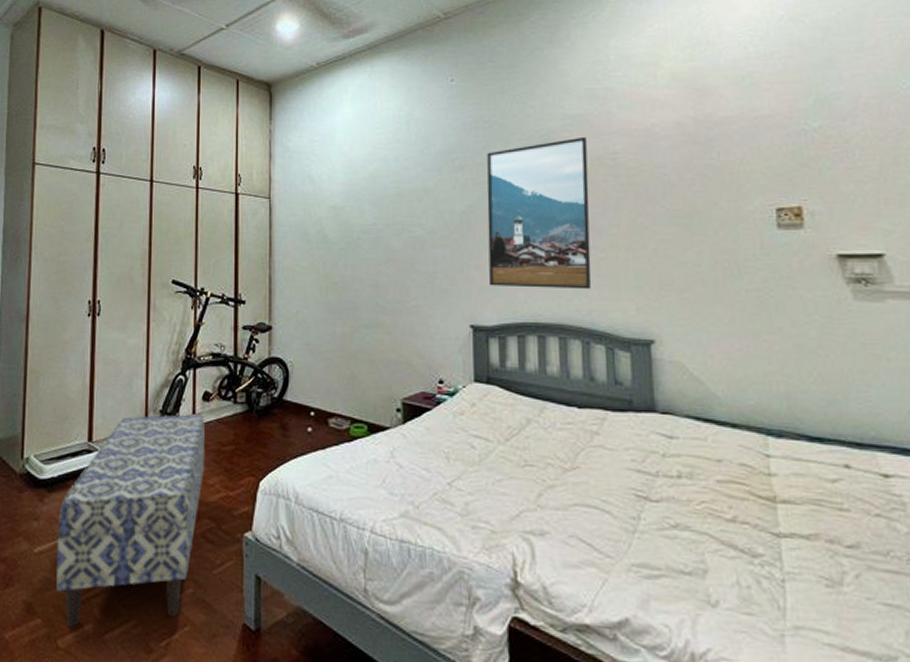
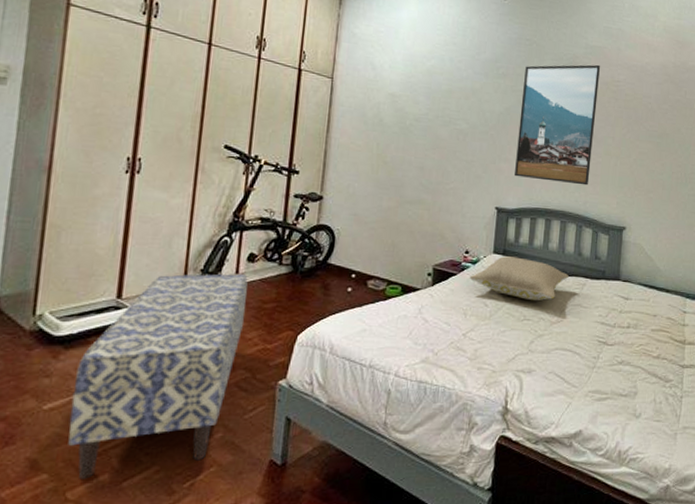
pillow: none [447,385,580,442] -> present [469,256,569,301]

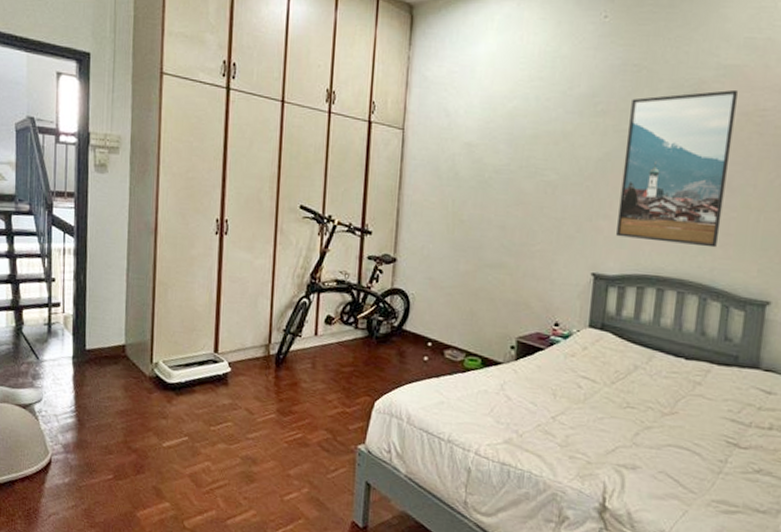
bench: present [68,273,248,479] -> none [183,333,326,512]
pillow: present [469,256,569,301] -> none [559,331,687,387]

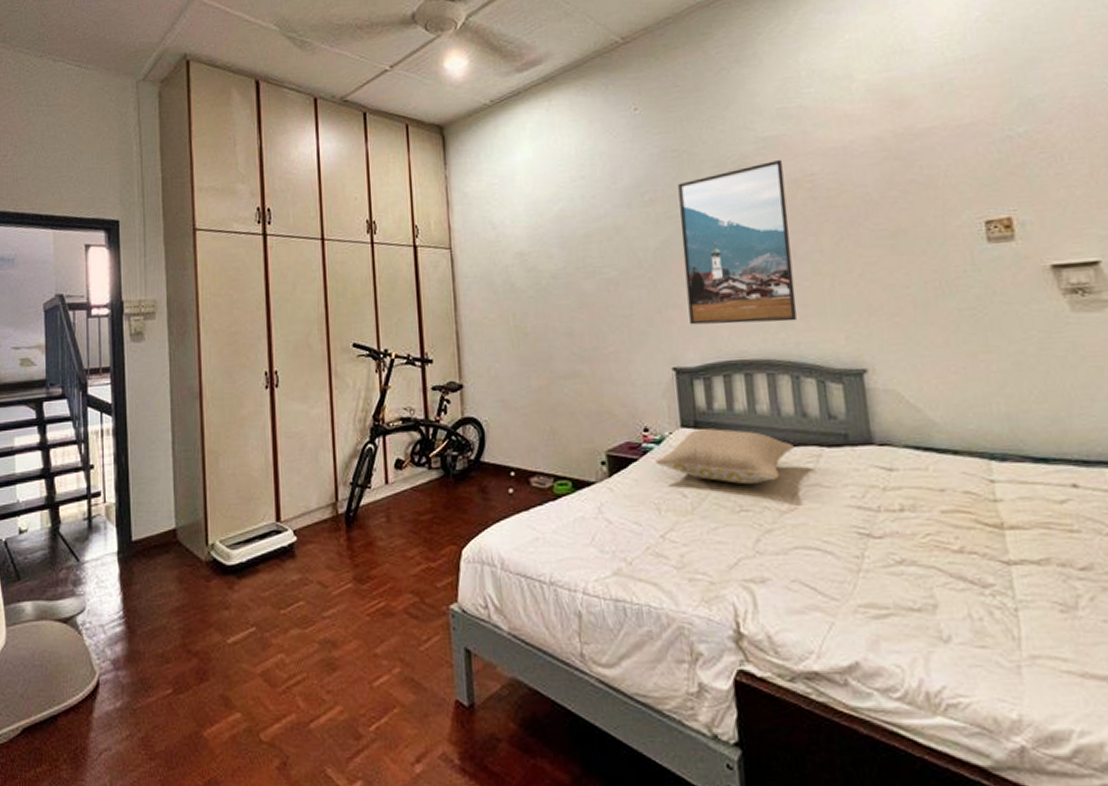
pillow: none [559,331,687,387] -> present [655,428,794,485]

